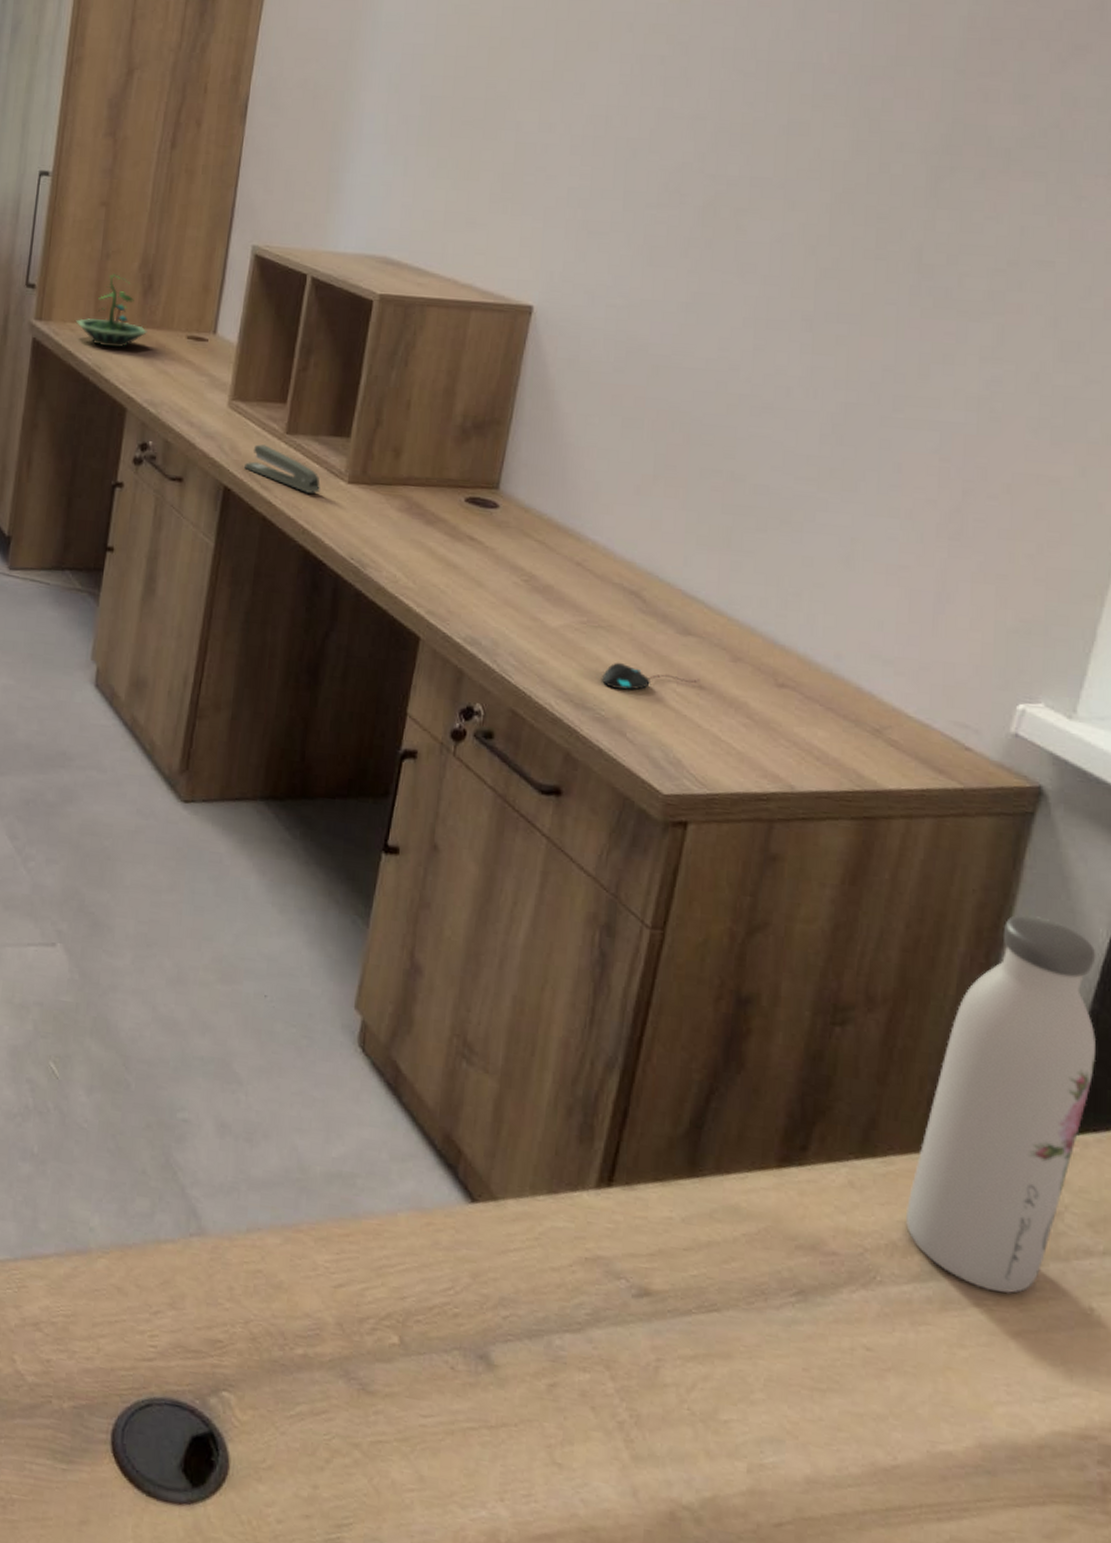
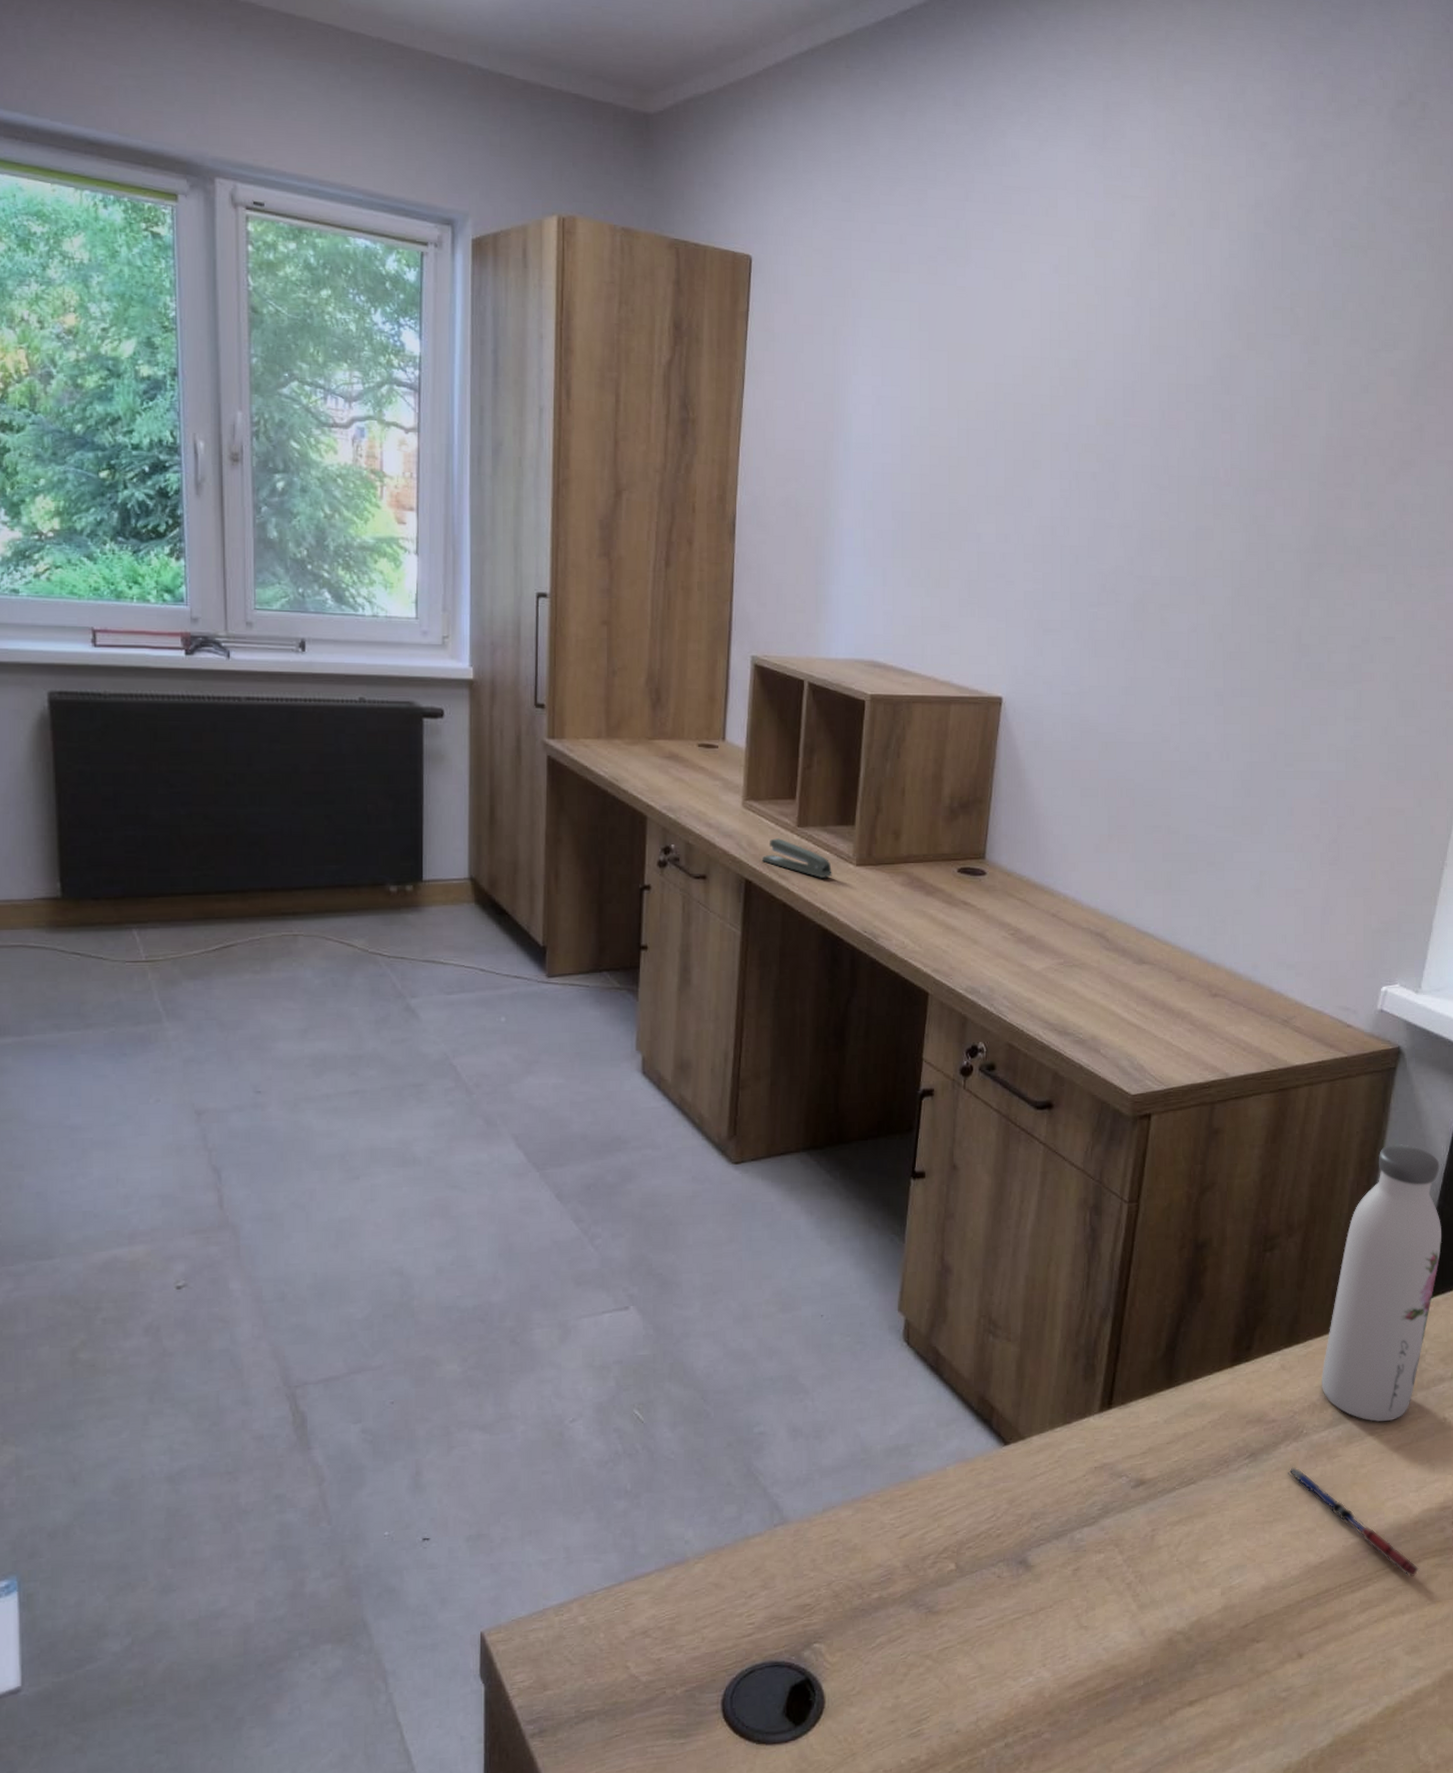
terrarium: present [76,274,147,348] -> none [588,690,660,760]
mouse: present [601,662,701,690] -> none [1077,993,1154,1015]
pen: none [851,1322,1044,1524] -> present [1288,1466,1420,1578]

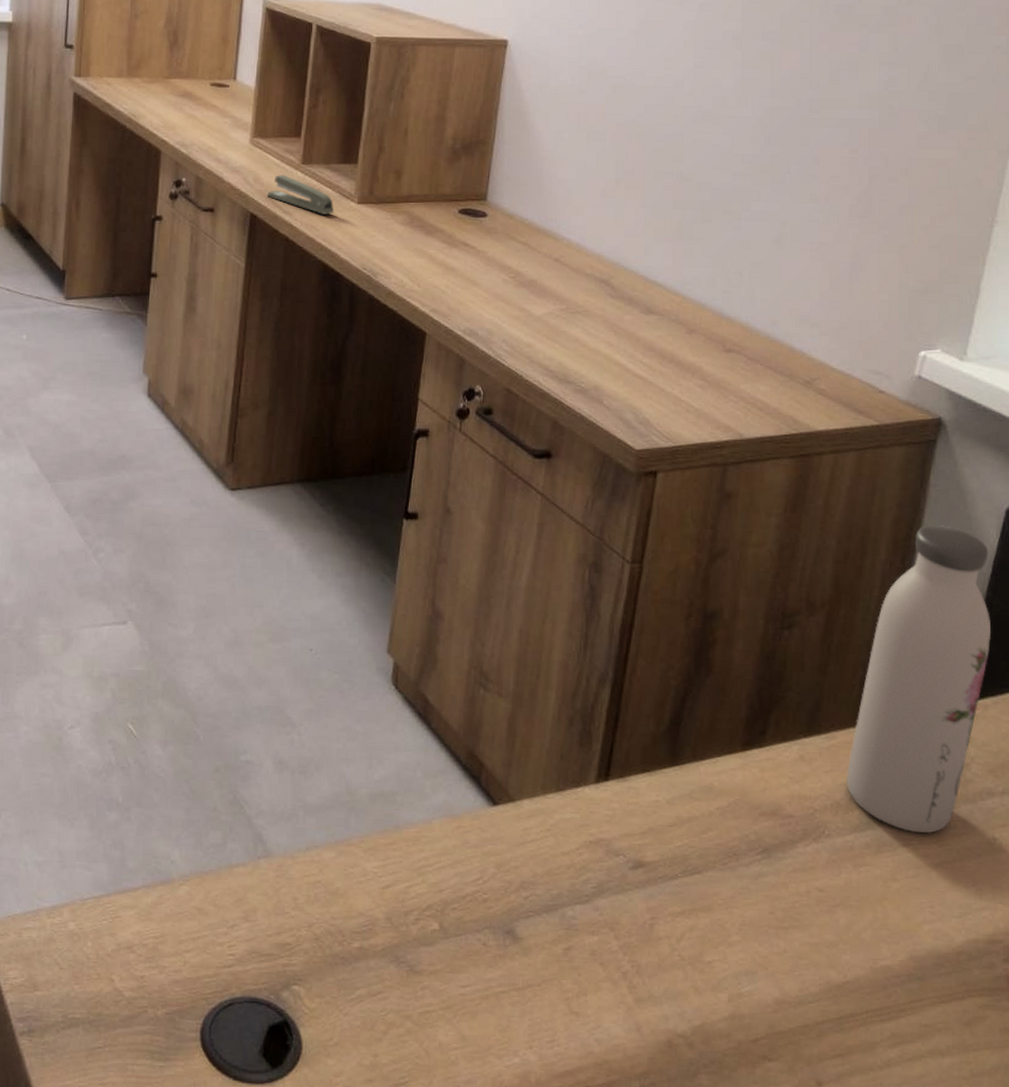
pen: present [1288,1466,1420,1578] -> none [806,869,963,1016]

